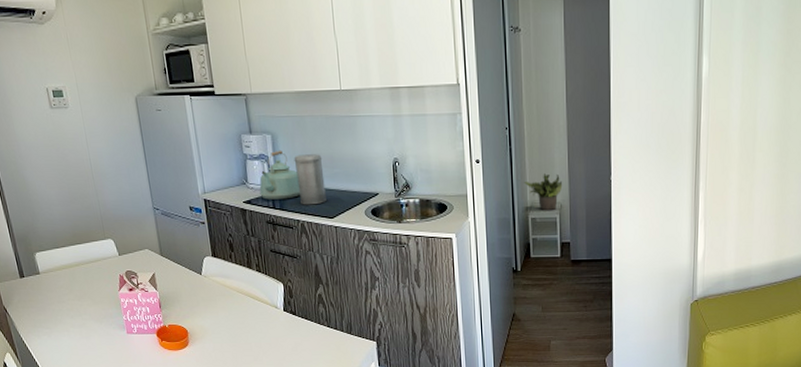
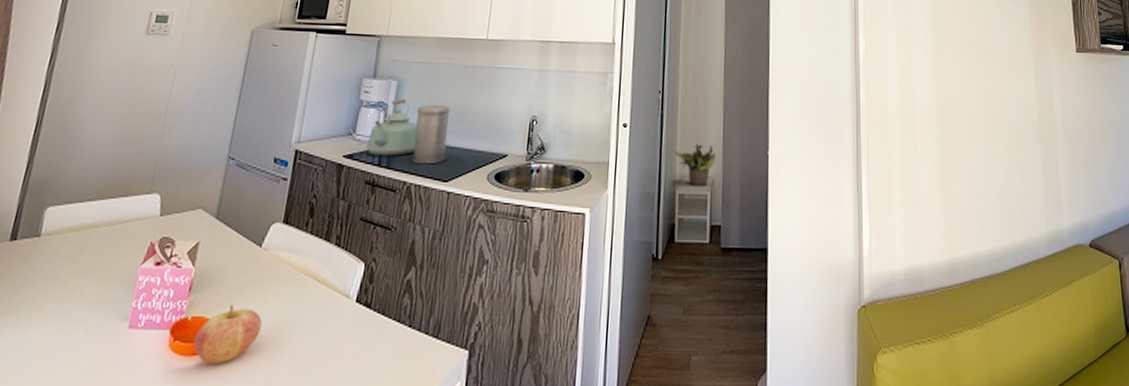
fruit: none [175,316,220,355] -> present [193,305,262,365]

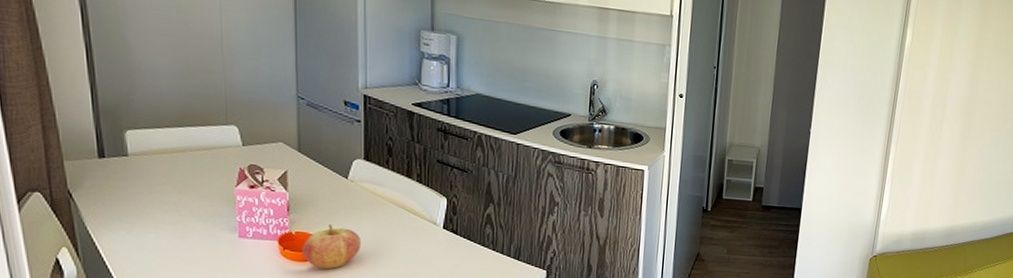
kettle: present [366,98,418,157] -> none [434,53,483,108]
canister: present [411,105,451,165] -> none [479,61,513,118]
potted plant: present [673,143,716,187] -> none [725,117,764,155]

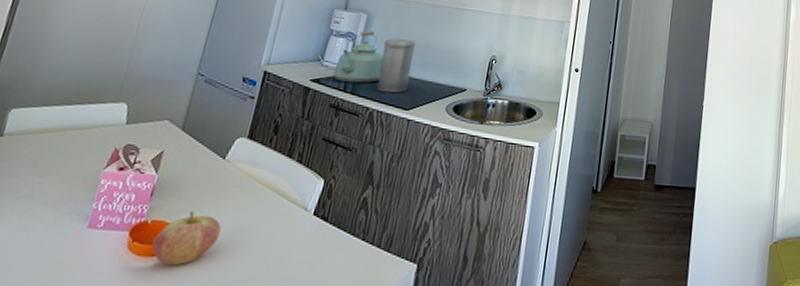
kettle: none [434,53,483,108] -> present [333,30,384,84]
canister: none [479,61,513,118] -> present [375,38,416,94]

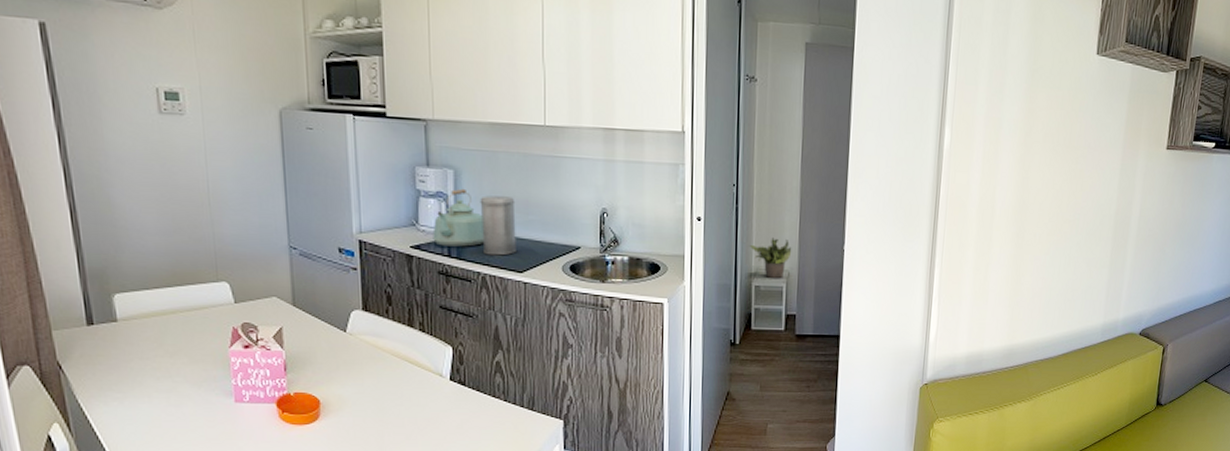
fruit: present [151,211,221,266] -> none [302,382,363,432]
potted plant: none [618,91,657,130] -> present [749,238,792,279]

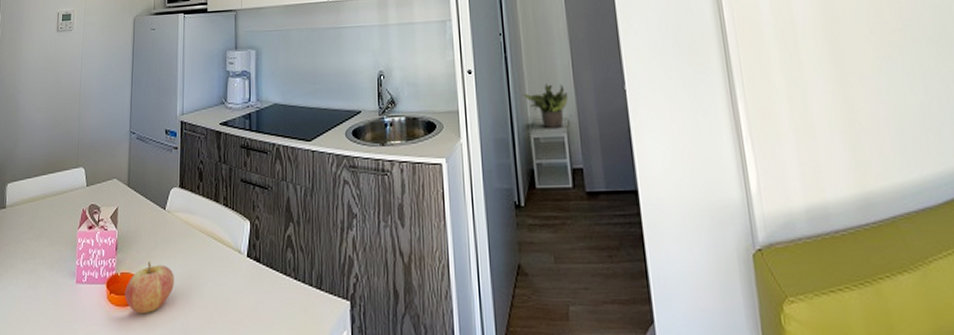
fruit: none [302,382,363,432] -> present [125,262,174,314]
kettle: present [432,188,485,248] -> none [237,65,280,122]
canister: present [480,195,518,256] -> none [276,69,307,126]

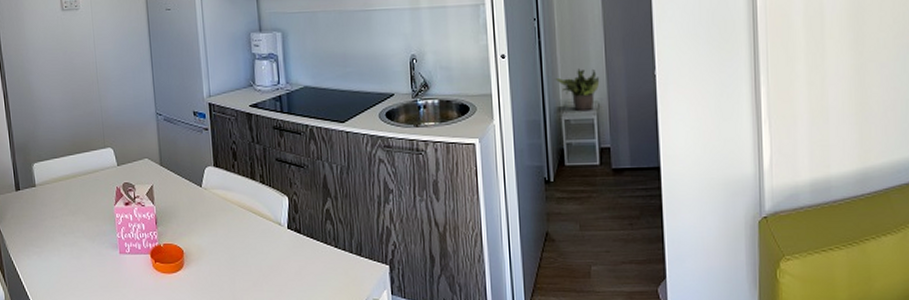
fruit: present [125,262,174,314] -> none [170,234,218,280]

